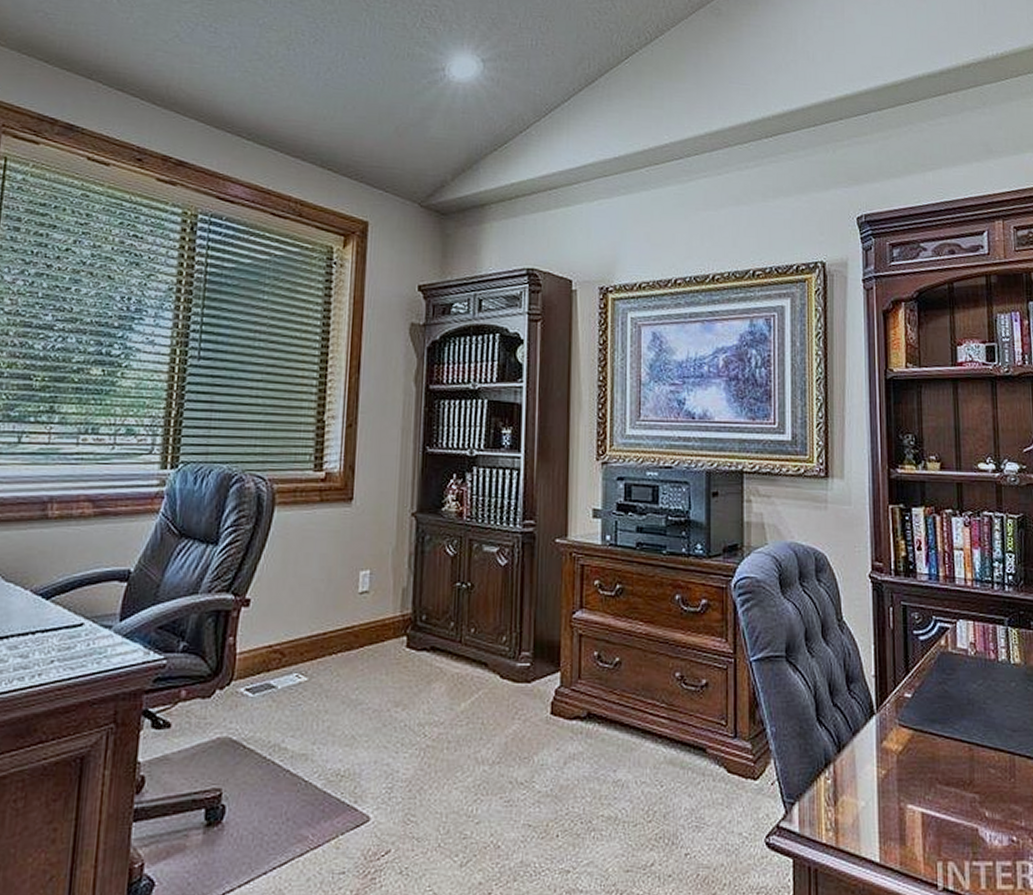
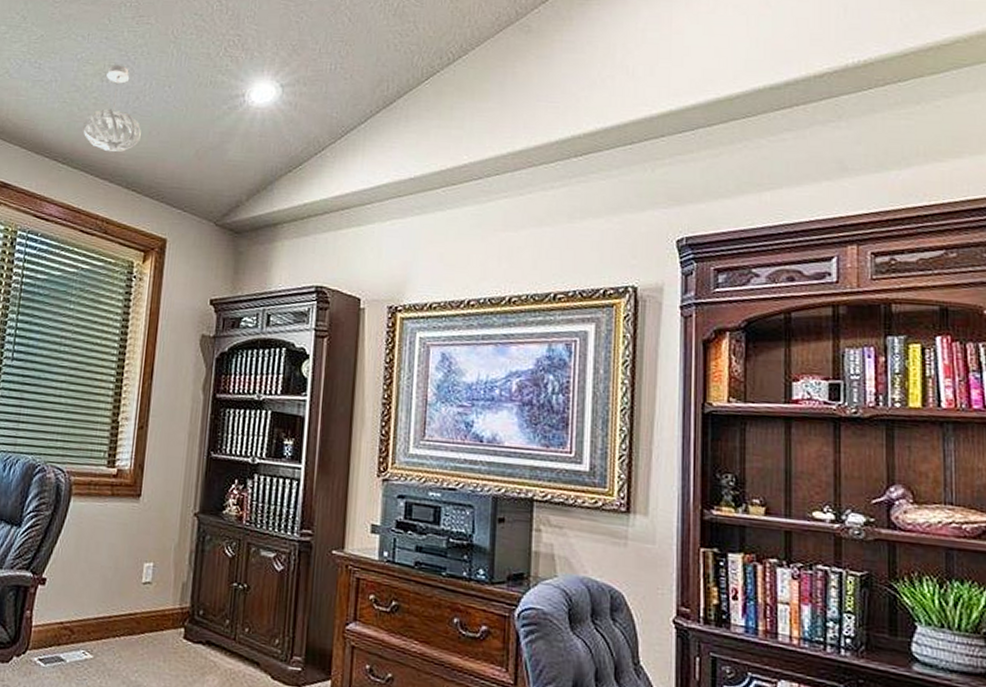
pendant light: none [269,32,335,128] -> present [83,65,141,152]

